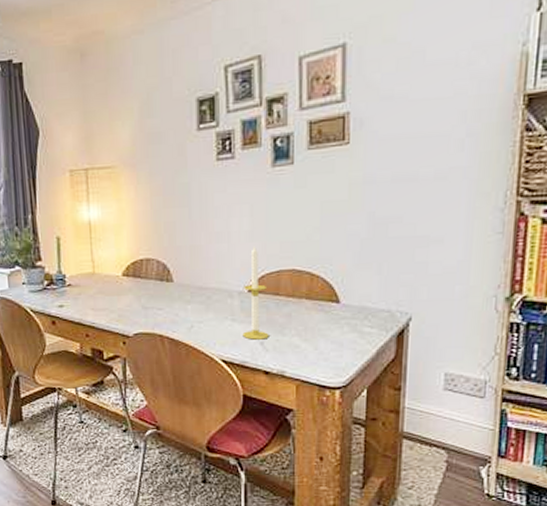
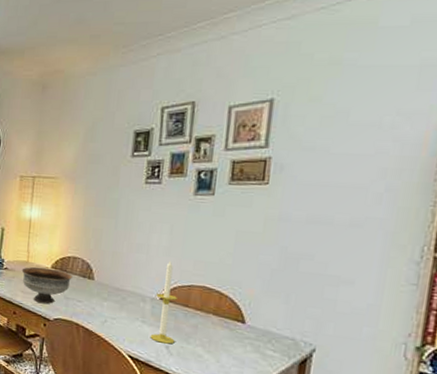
bowl: none [88,276,148,319] -> present [21,266,73,304]

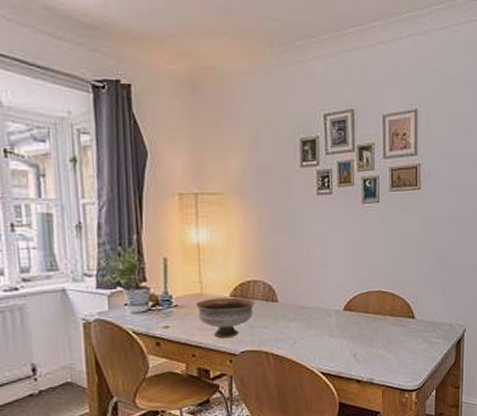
candle: present [150,260,177,345] -> none [338,270,361,353]

